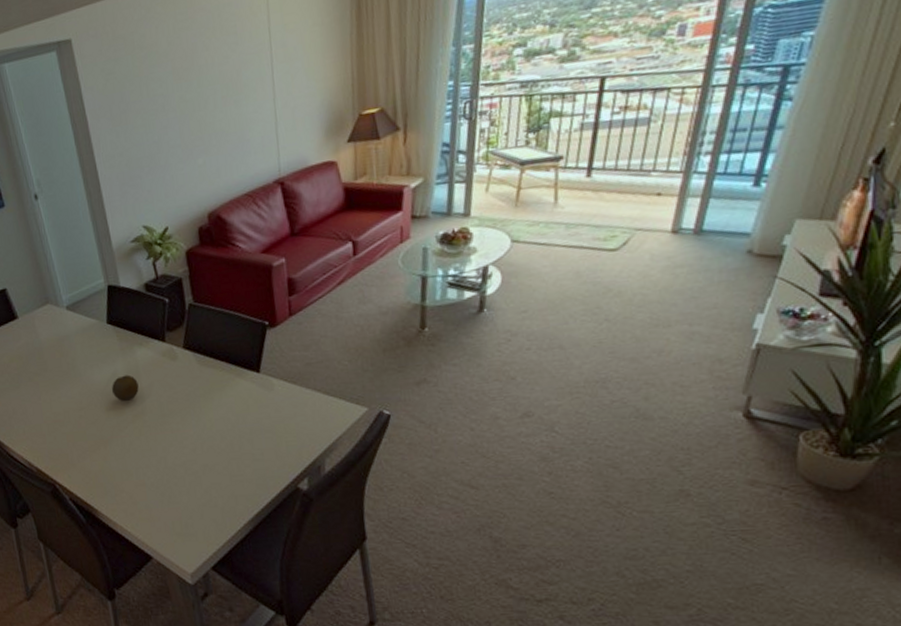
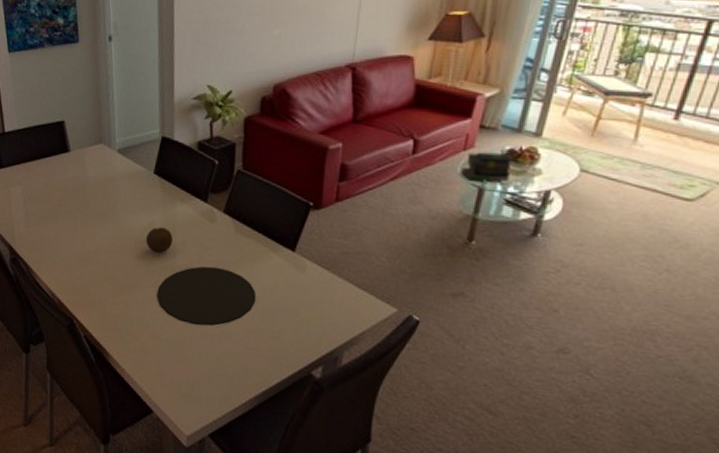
placemat: none [133,403,232,464] -> present [157,266,256,325]
books: none [401,238,448,271] -> present [461,152,513,183]

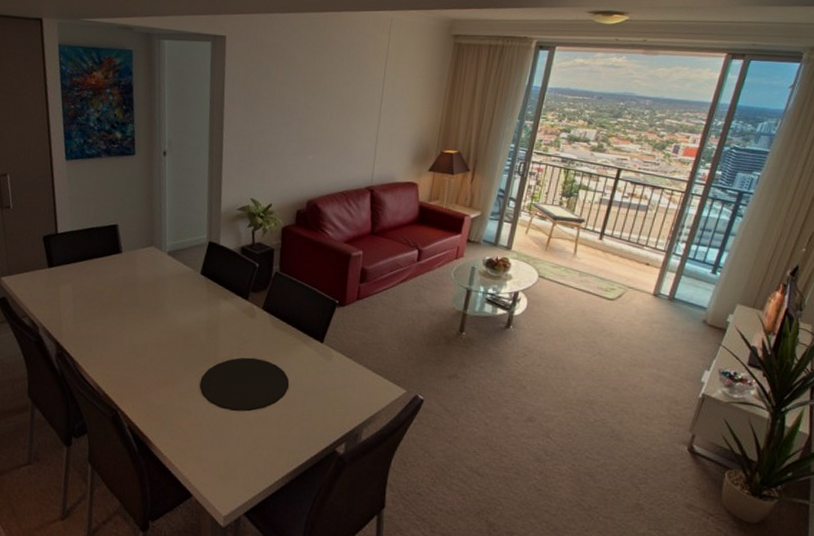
fruit: present [145,227,173,254] -> none [190,322,216,347]
books: present [461,152,513,183] -> none [454,260,491,285]

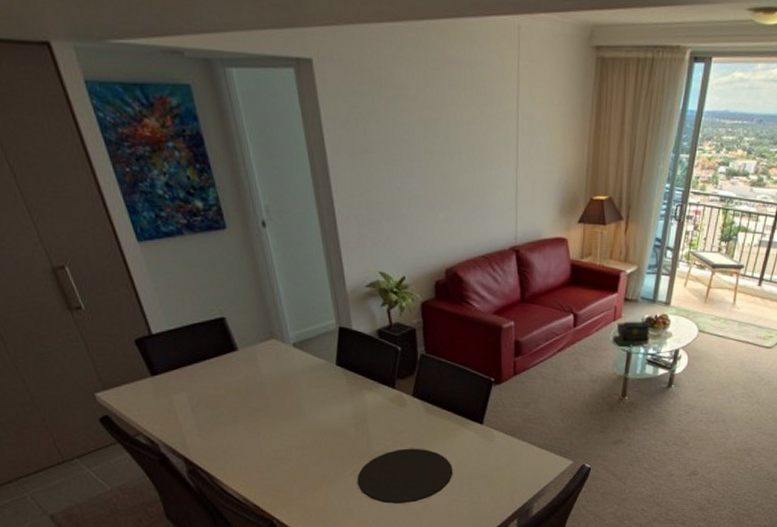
books: none [454,260,491,285] -> present [613,321,651,346]

